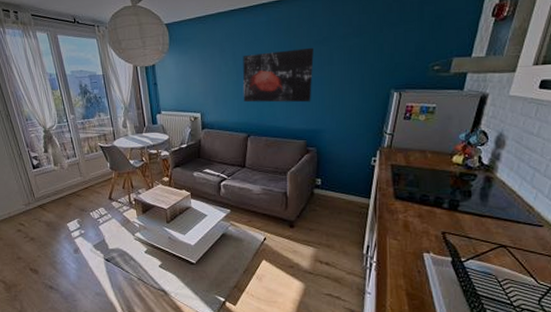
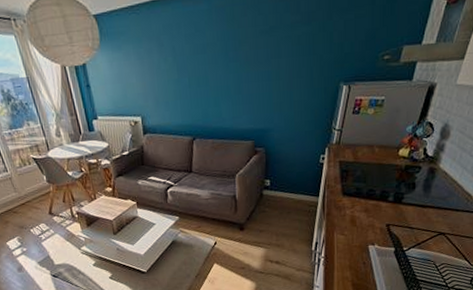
wall art: present [243,47,314,103] -> none [183,38,260,103]

